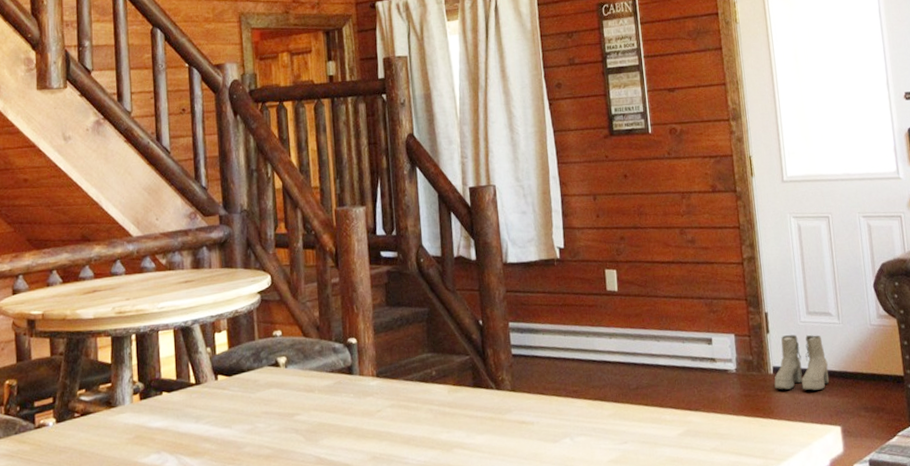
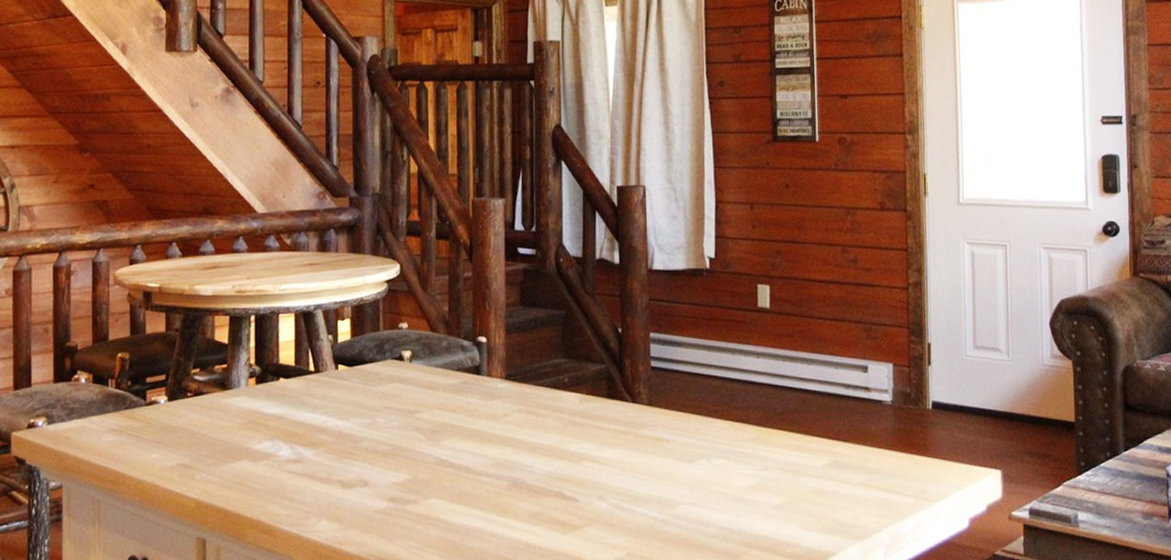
boots: present [774,334,829,391] -> none [932,369,993,430]

